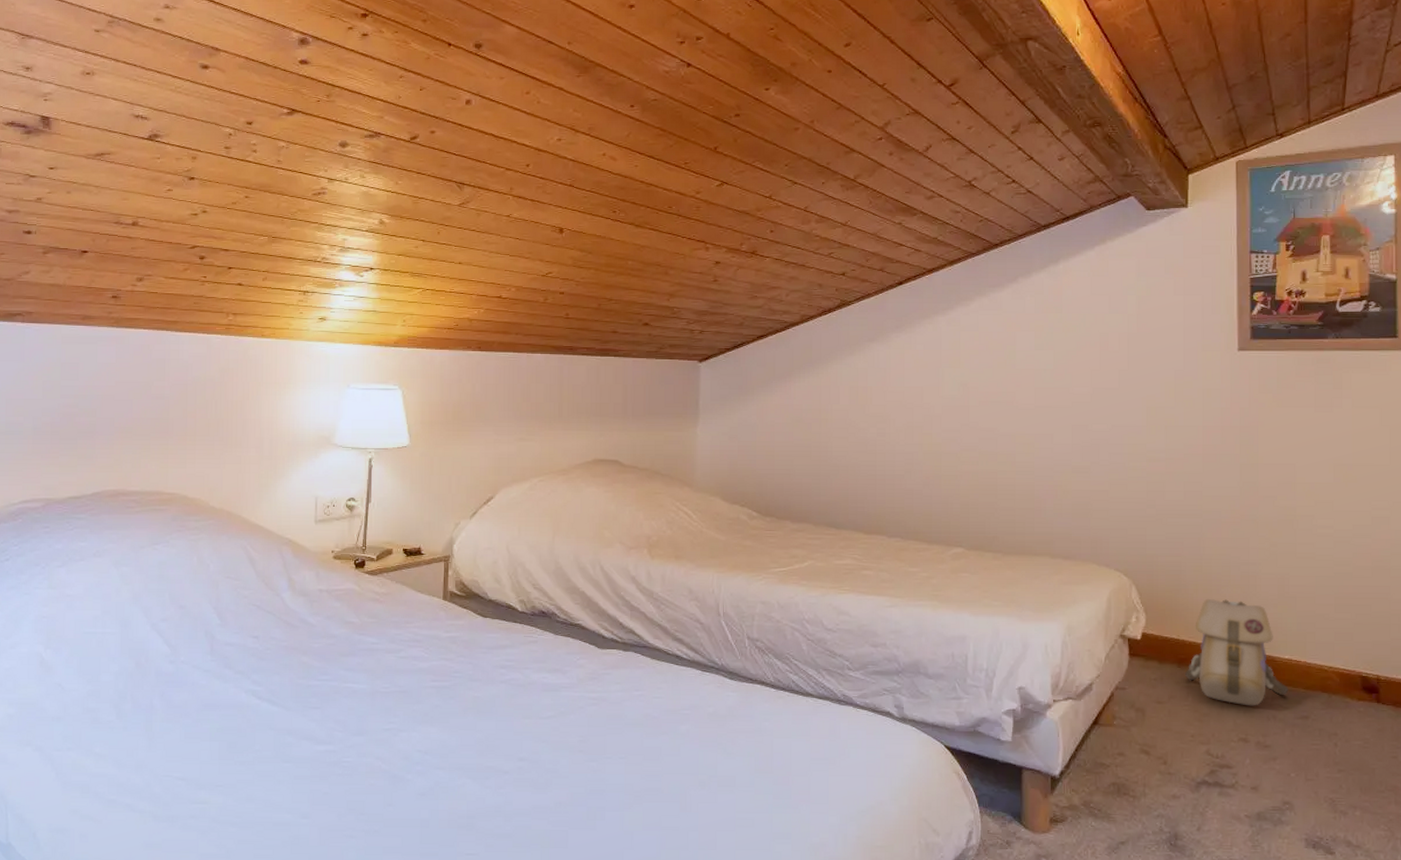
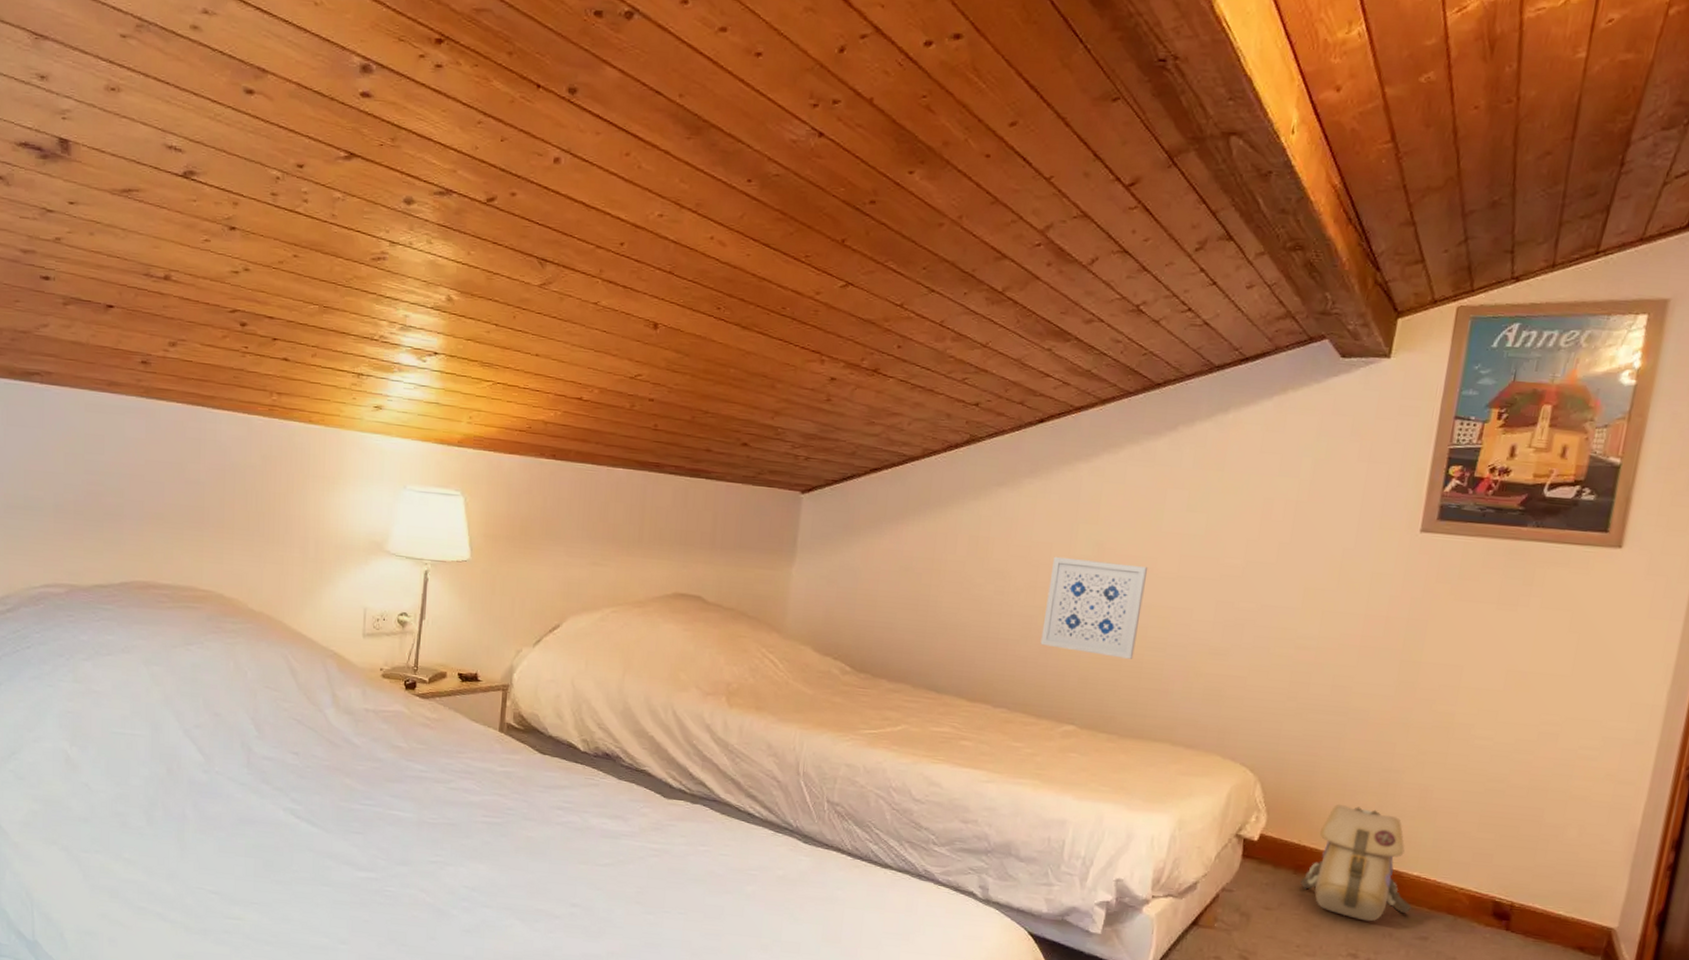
wall art: none [923,398,1009,483] -> present [1040,556,1148,659]

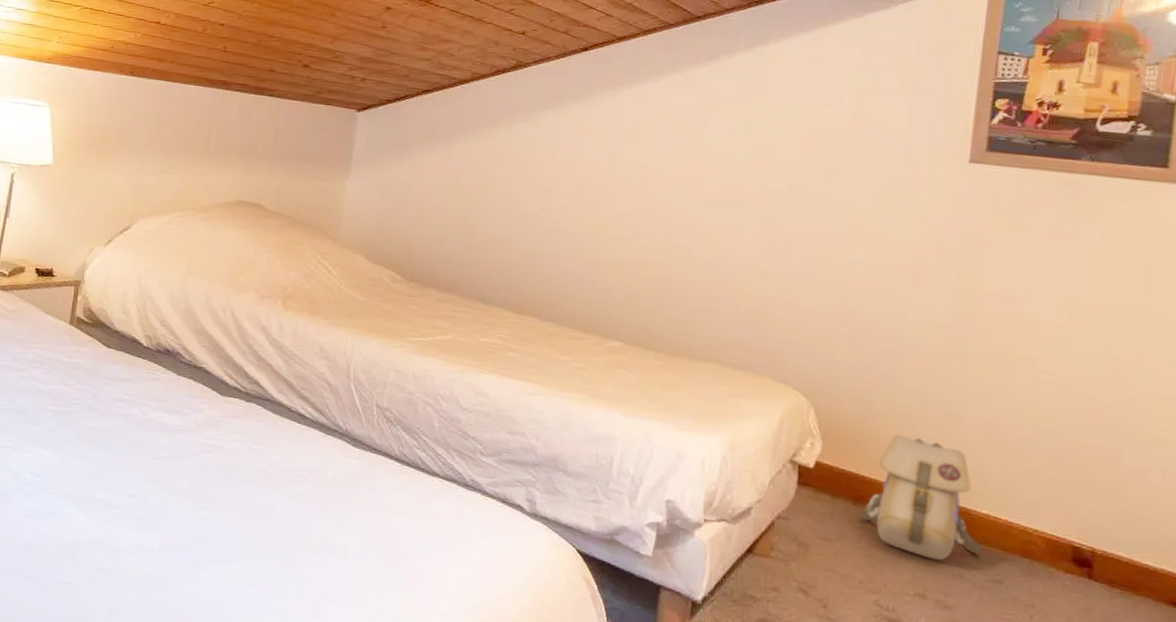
wall art: present [1040,556,1148,659] -> none [586,176,693,278]

